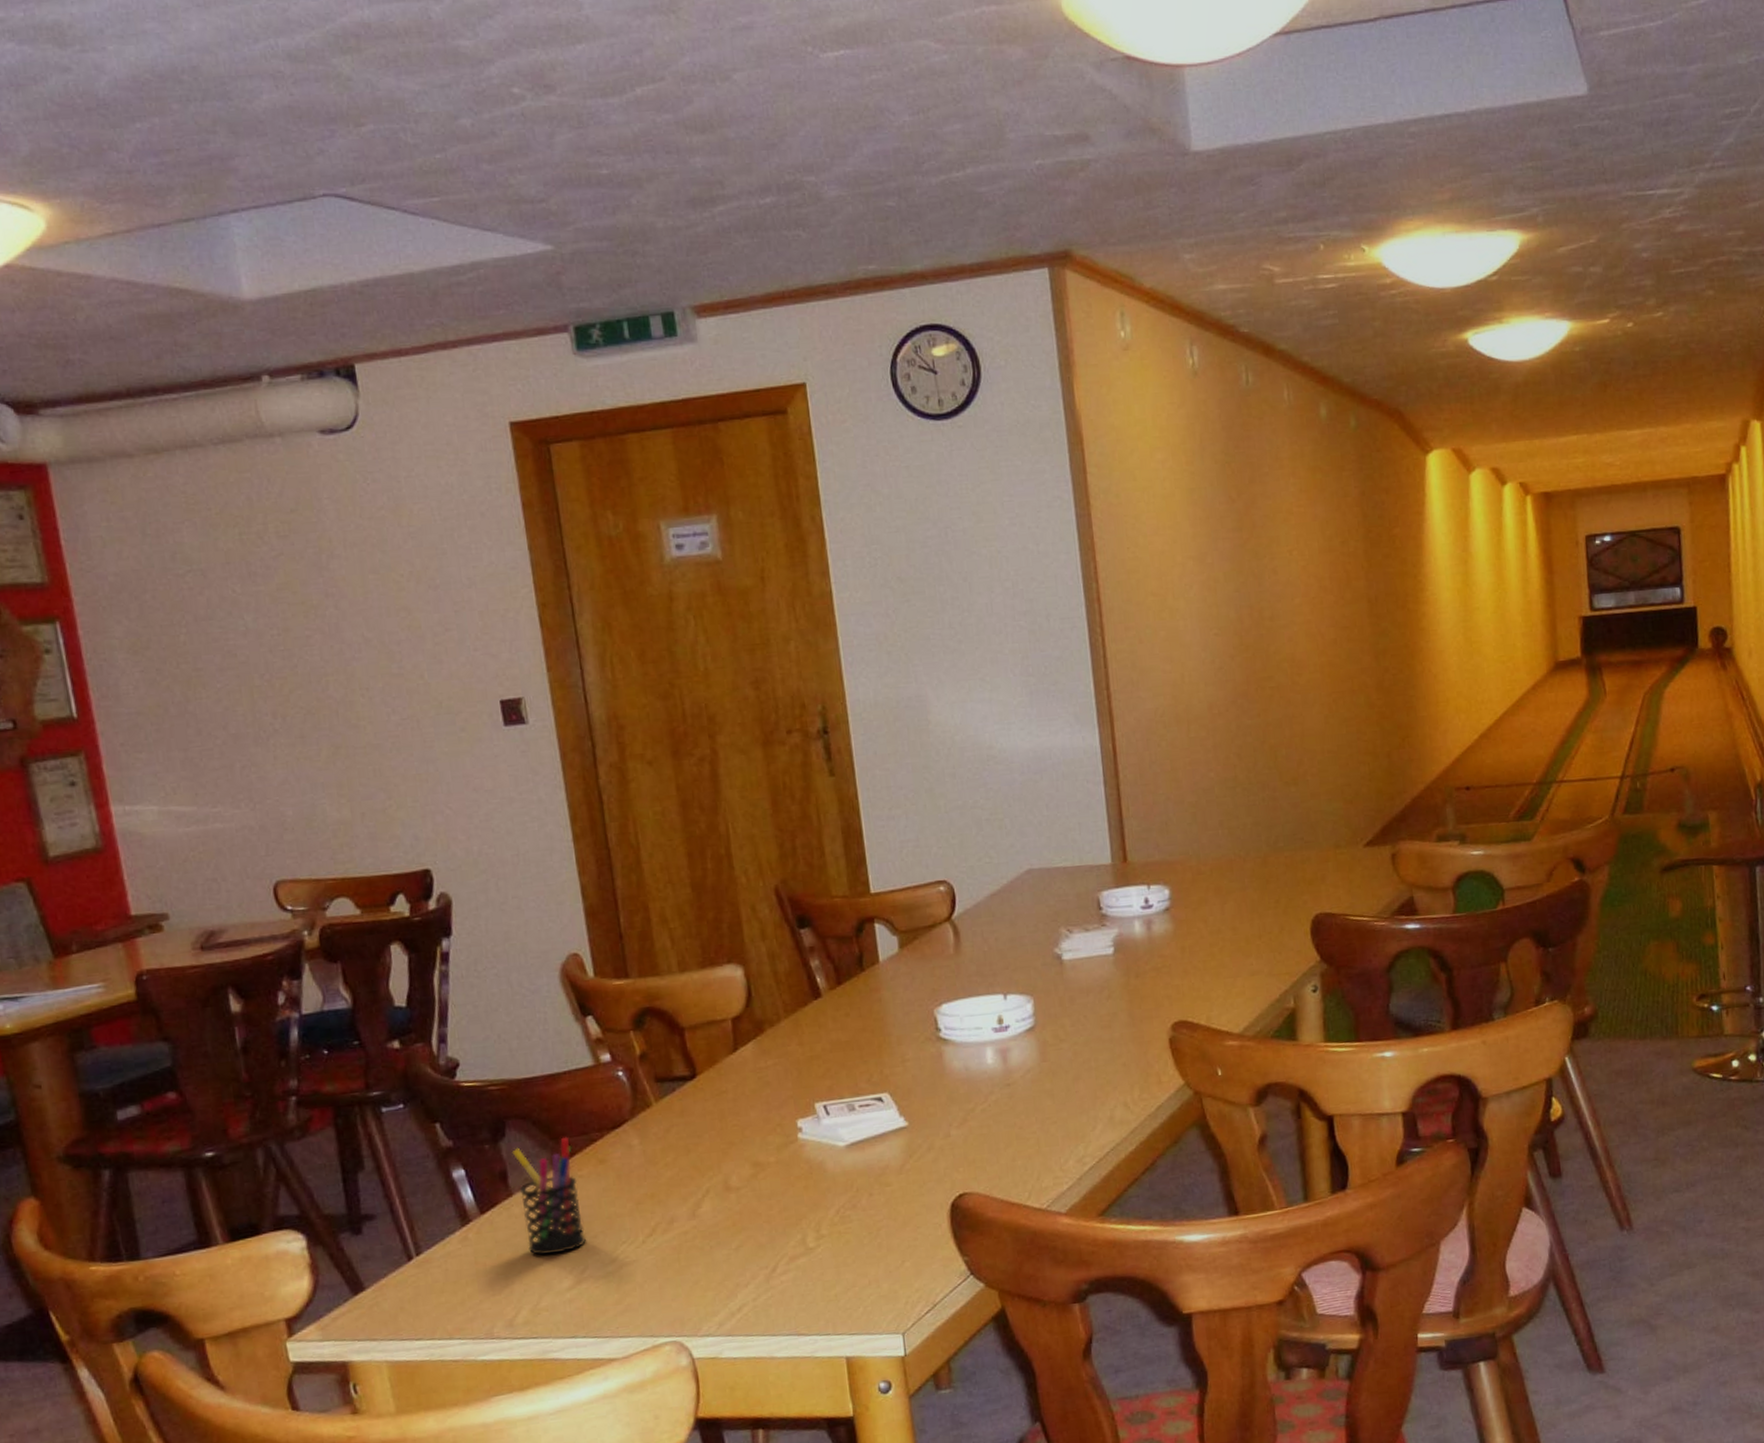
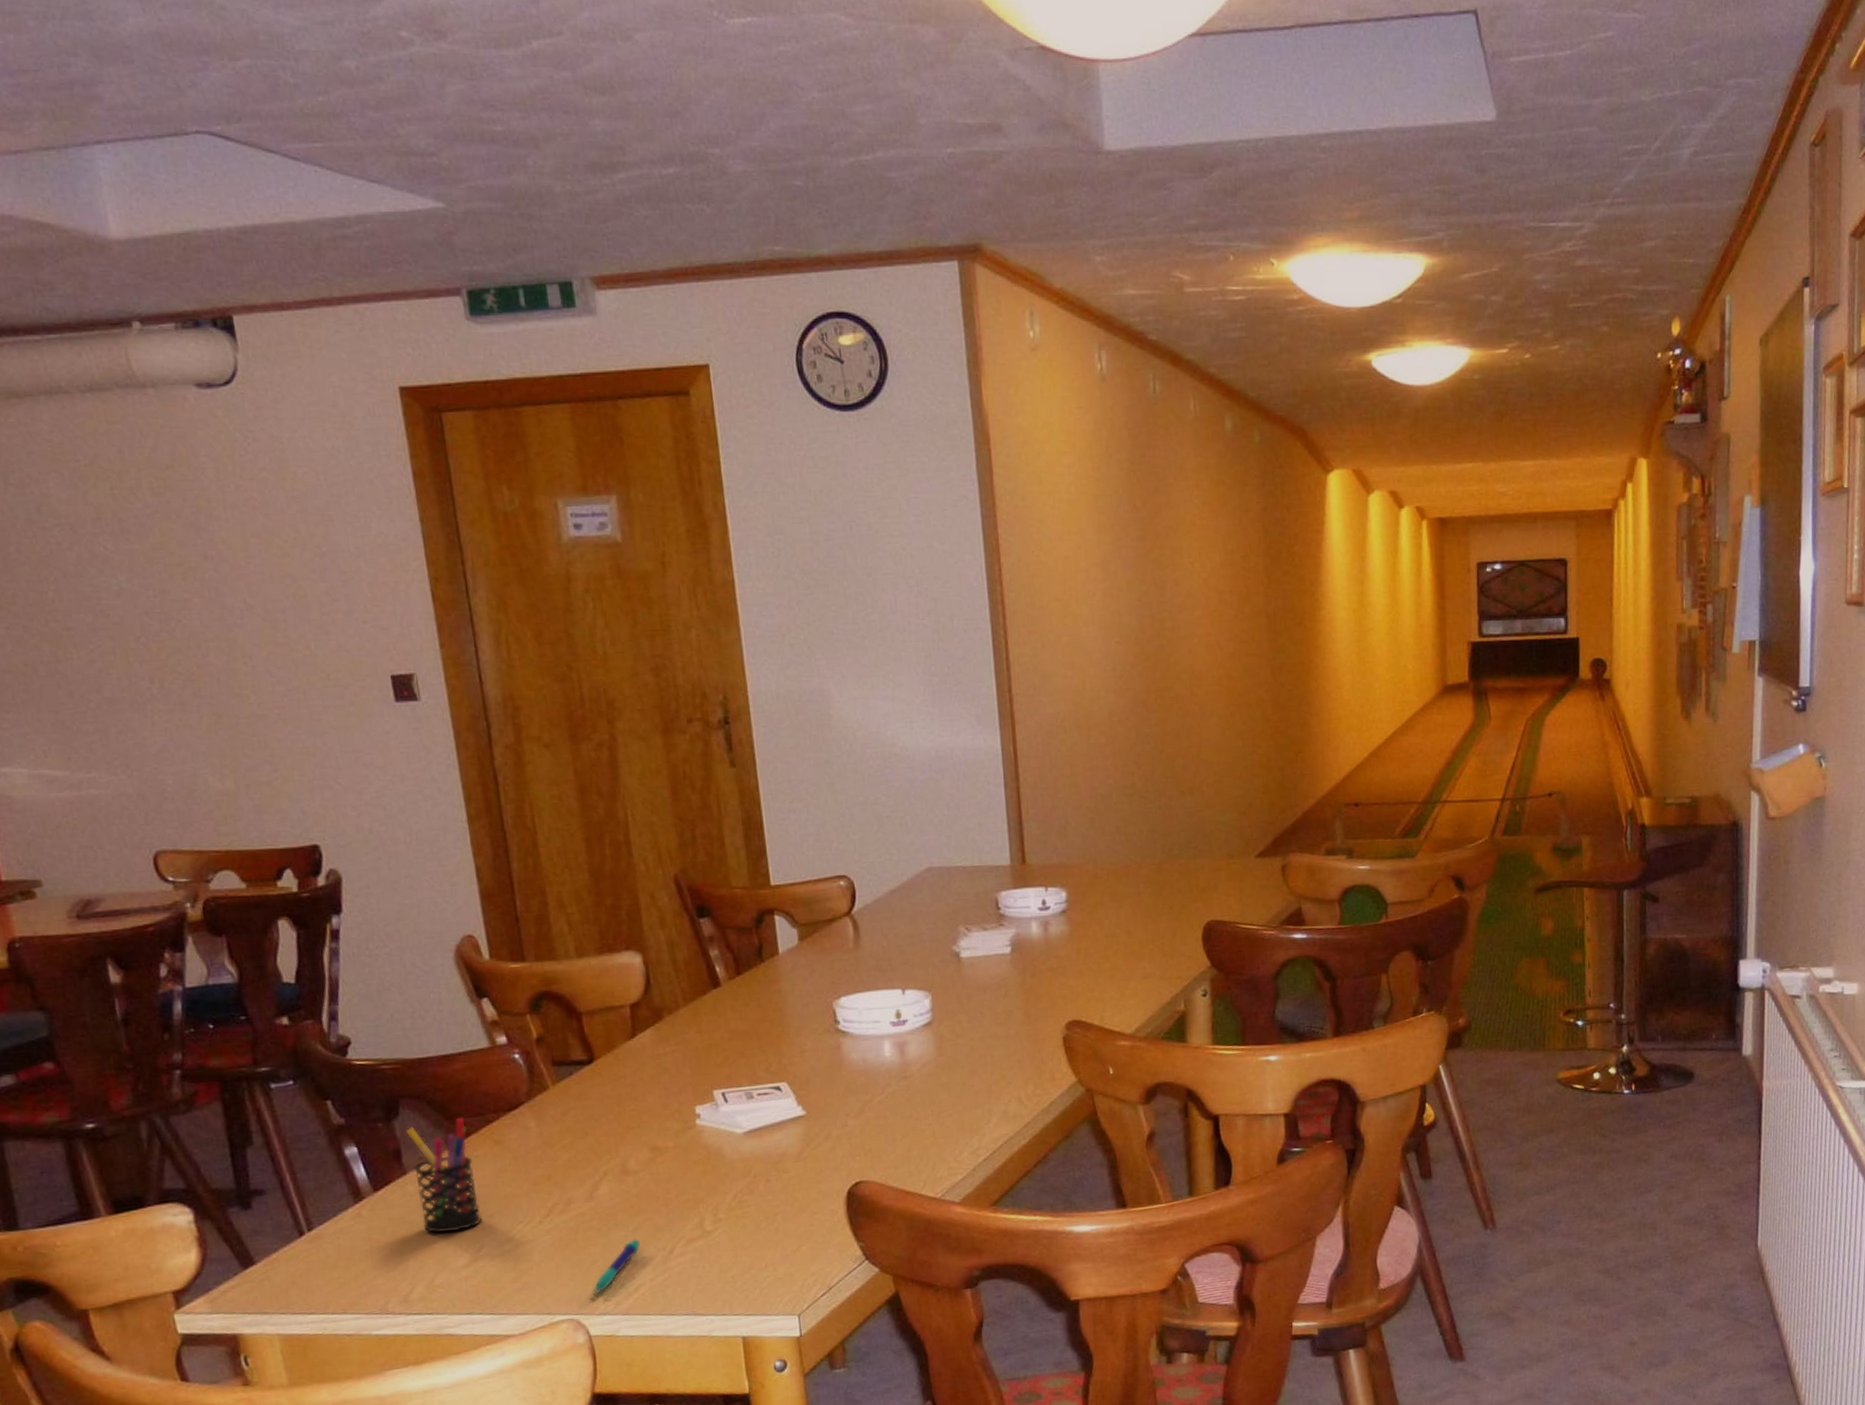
pen: none [696,1257,743,1315] -> present [593,1239,640,1294]

